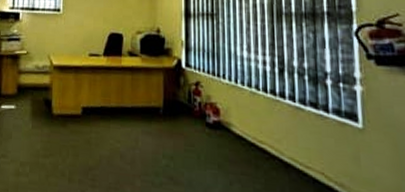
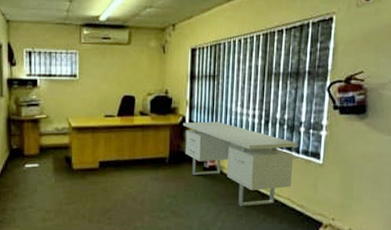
desk: none [178,66,325,179] -> present [182,121,298,207]

